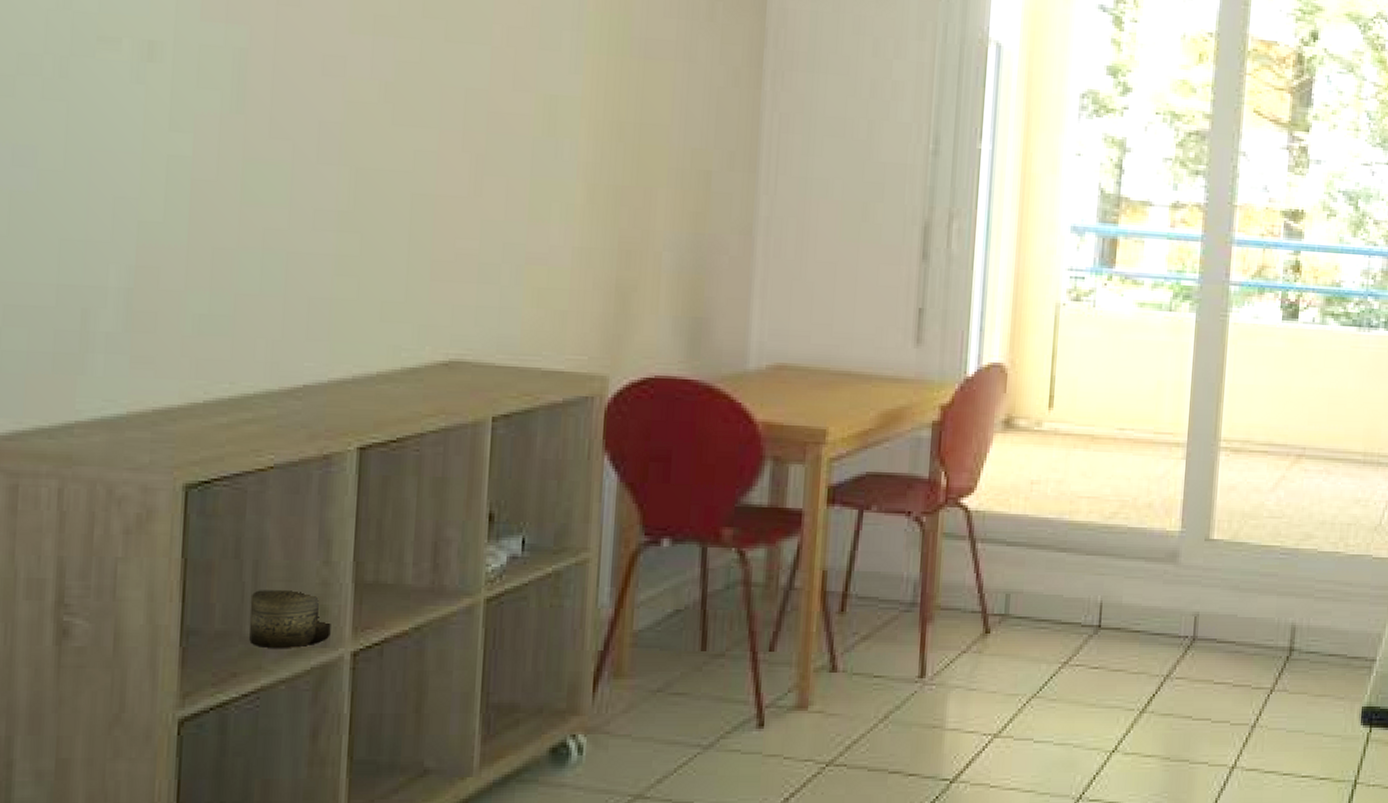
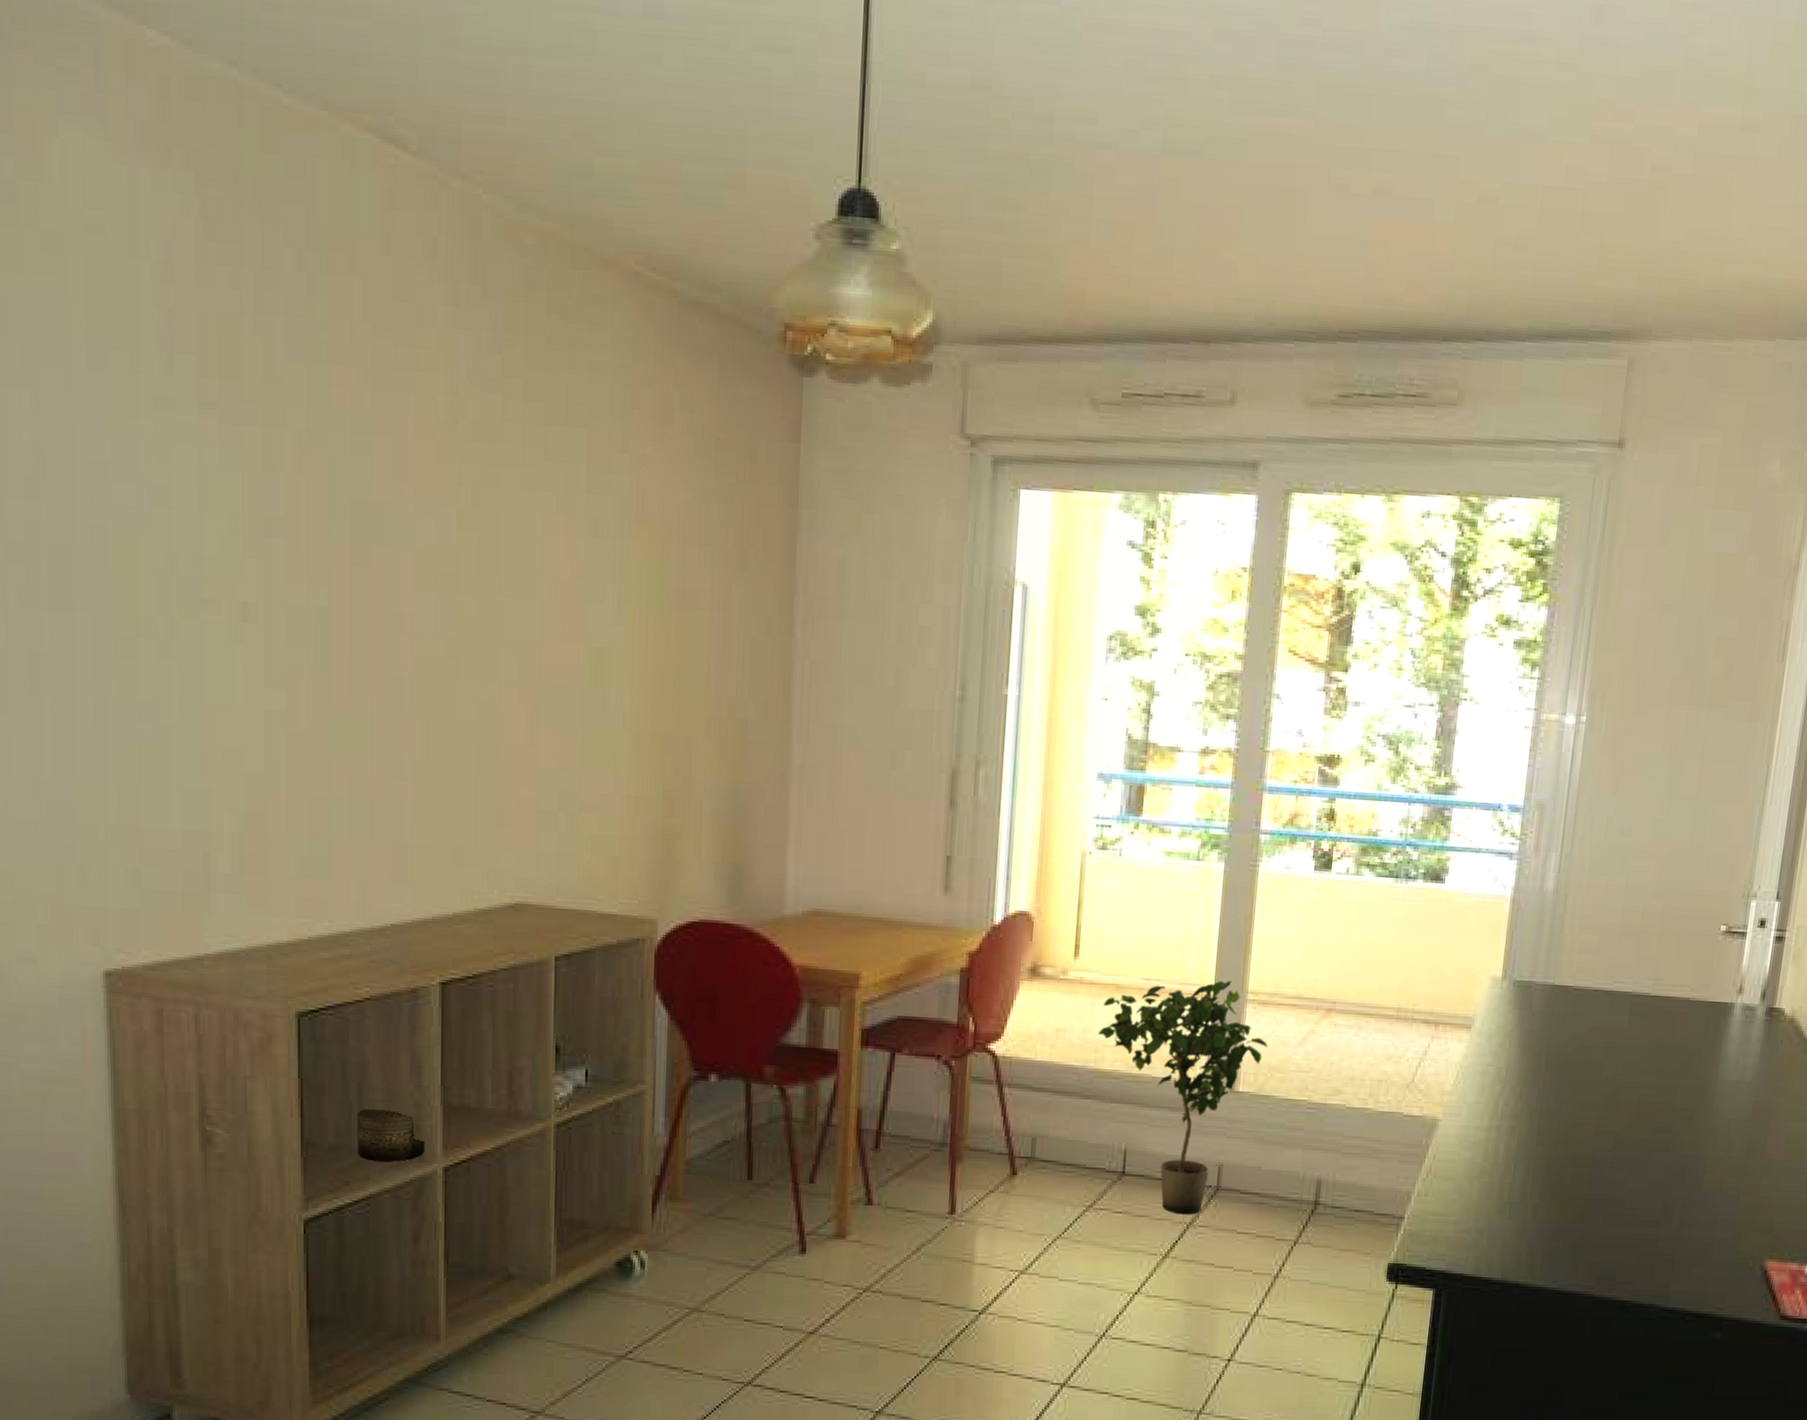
potted plant: none [1073,429,1241,667] -> present [1098,980,1268,1215]

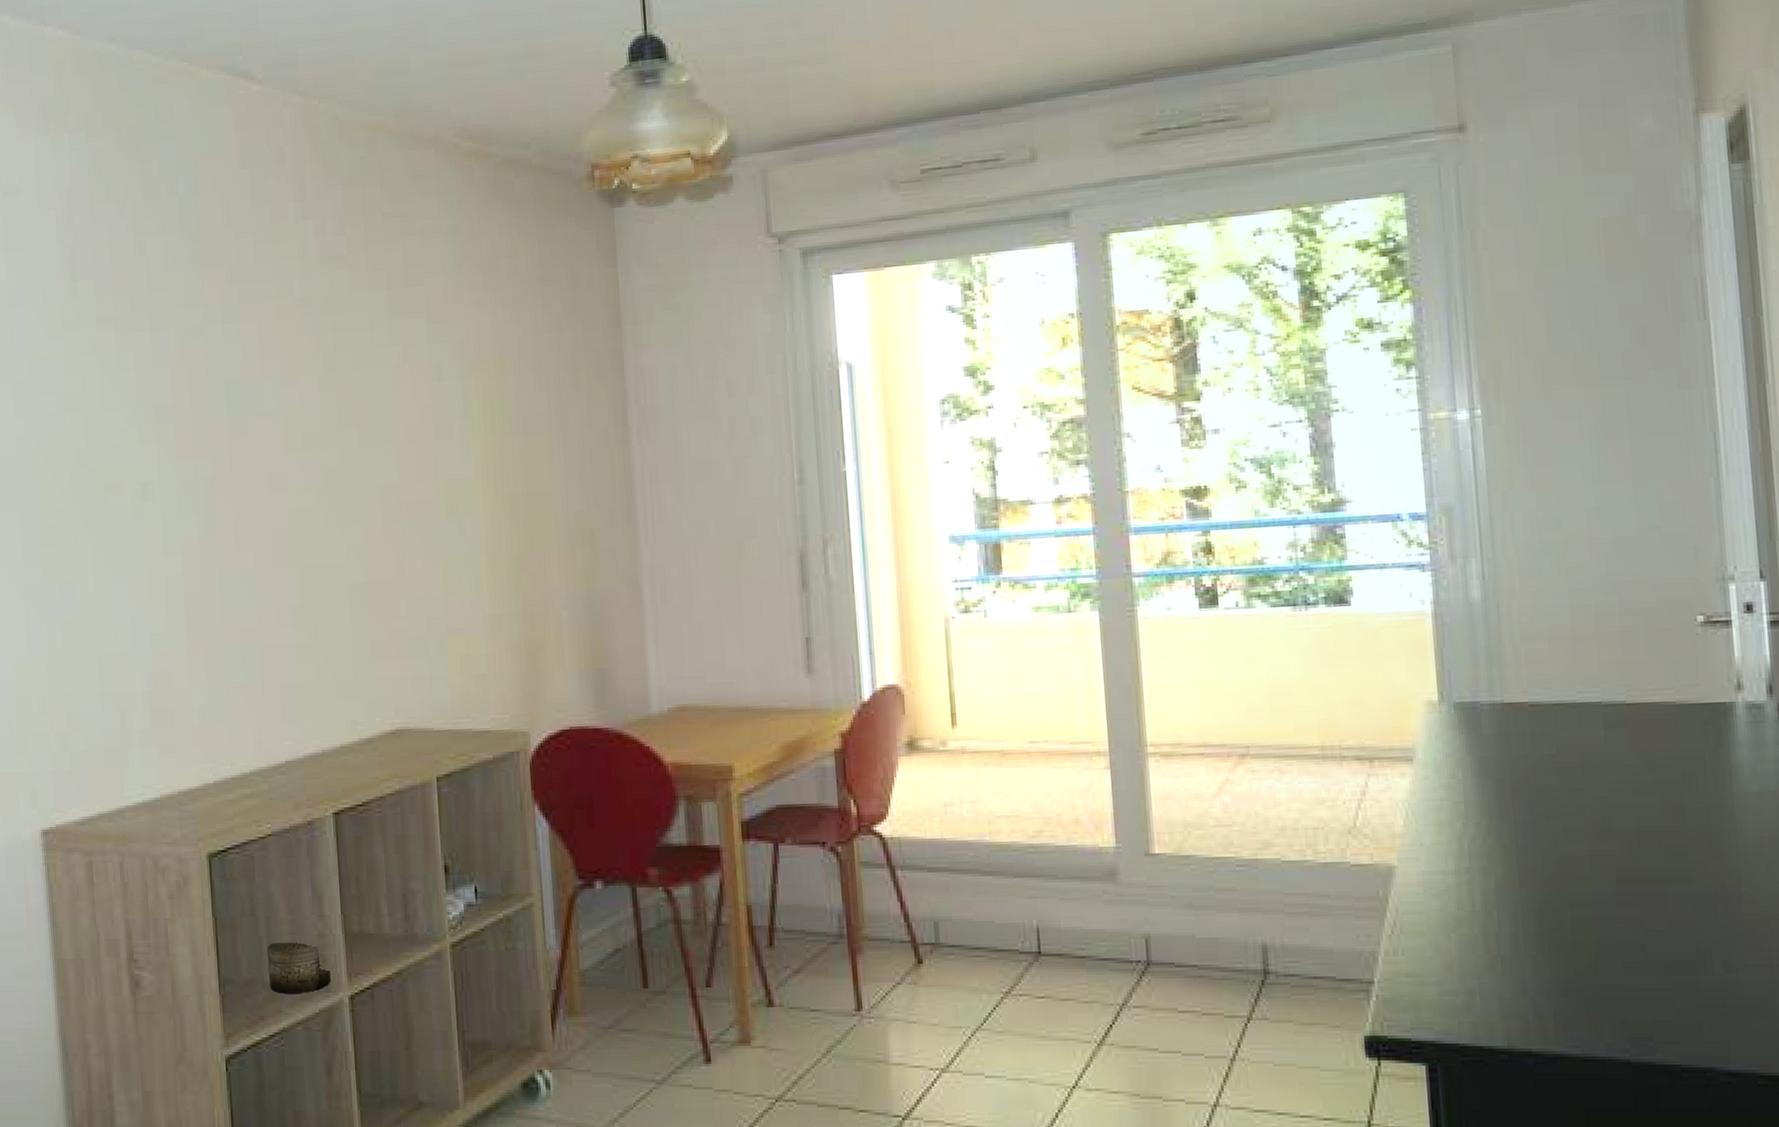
potted plant: present [1098,980,1268,1215] -> none [989,734,1180,995]

